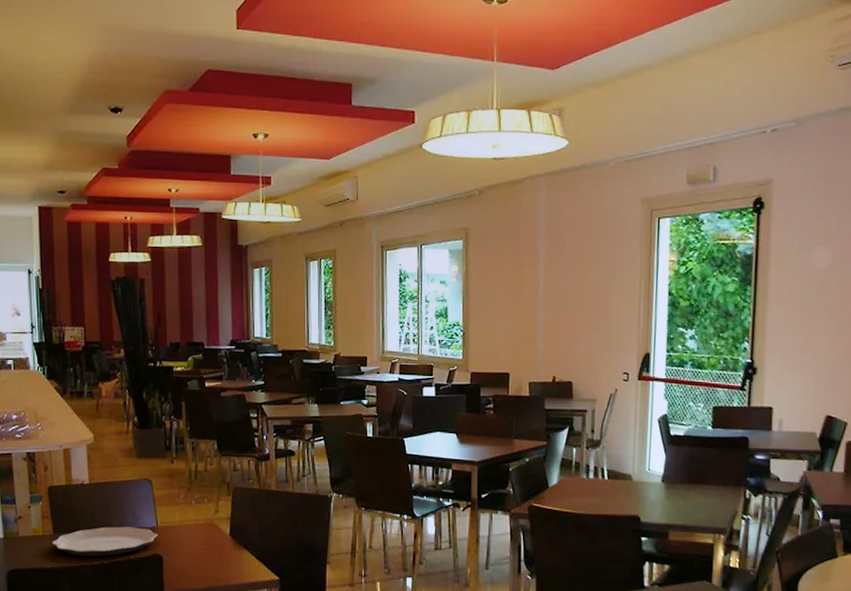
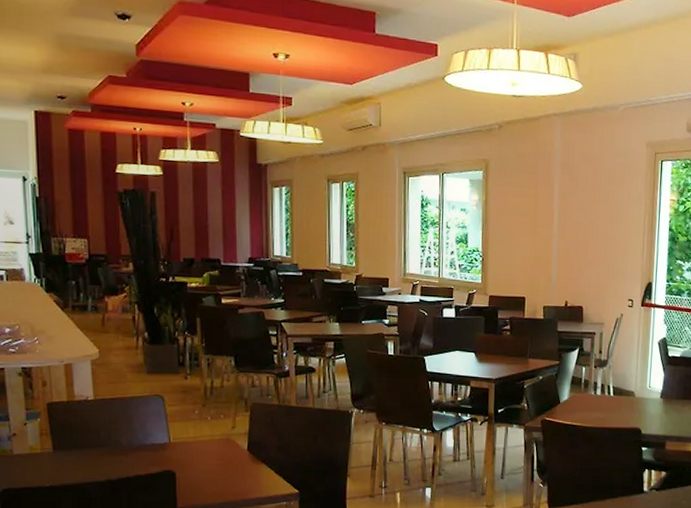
plate: present [51,526,158,556] -> none [51,443,171,473]

